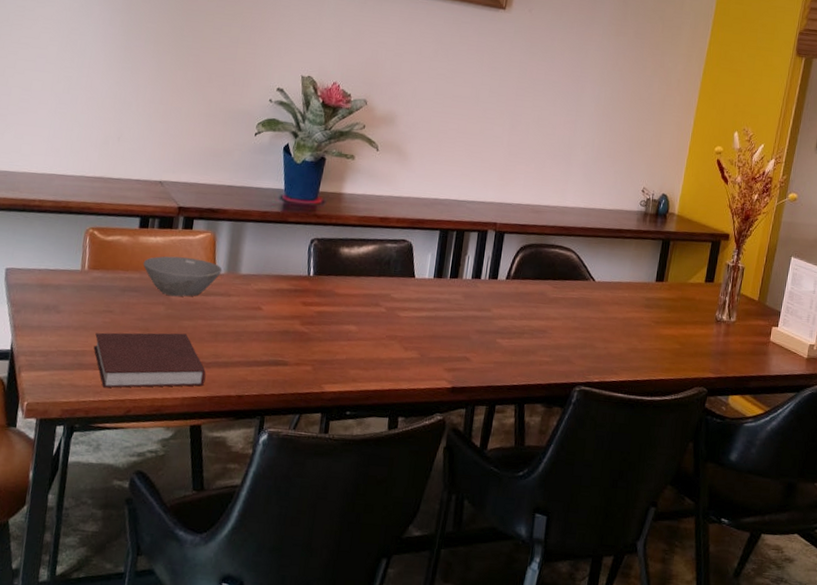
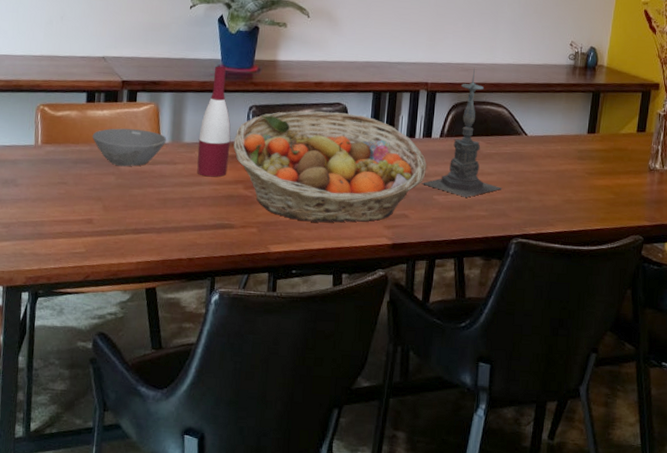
notebook: present [93,332,206,388] -> none [51,201,158,256]
wine bottle: none [252,196,291,312] -> present [197,66,231,177]
fruit basket: none [292,246,491,364] -> present [233,110,427,223]
candle holder: none [485,210,568,342] -> present [422,68,503,198]

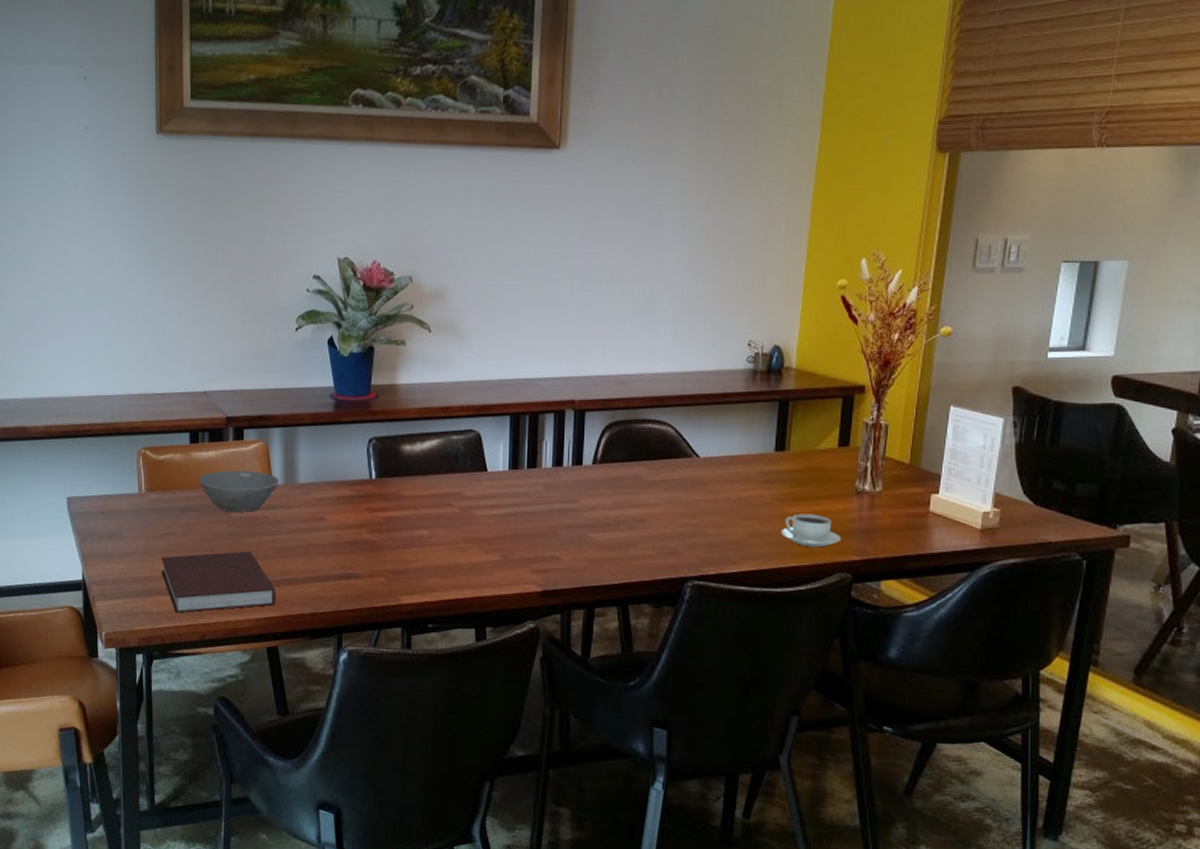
notebook: none [51,201,158,256] -> present [161,551,276,613]
wine bottle: present [197,66,231,177] -> none [314,394,350,521]
fruit basket: present [233,110,427,223] -> none [354,440,578,569]
candle holder: present [422,68,503,198] -> none [574,380,672,534]
coffee cup: none [589,185,637,214] -> present [781,513,842,548]

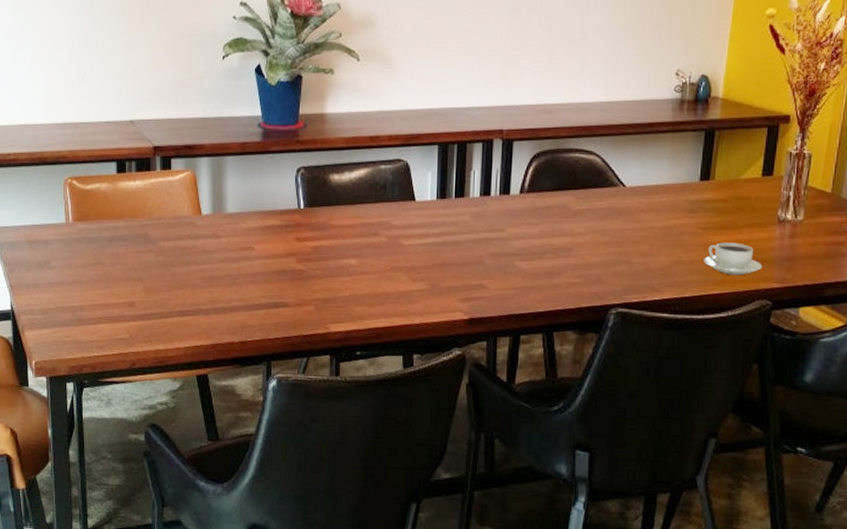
notebook: present [161,551,276,613] -> none [90,280,206,342]
bowl: present [198,470,279,513] -> none [126,200,208,243]

